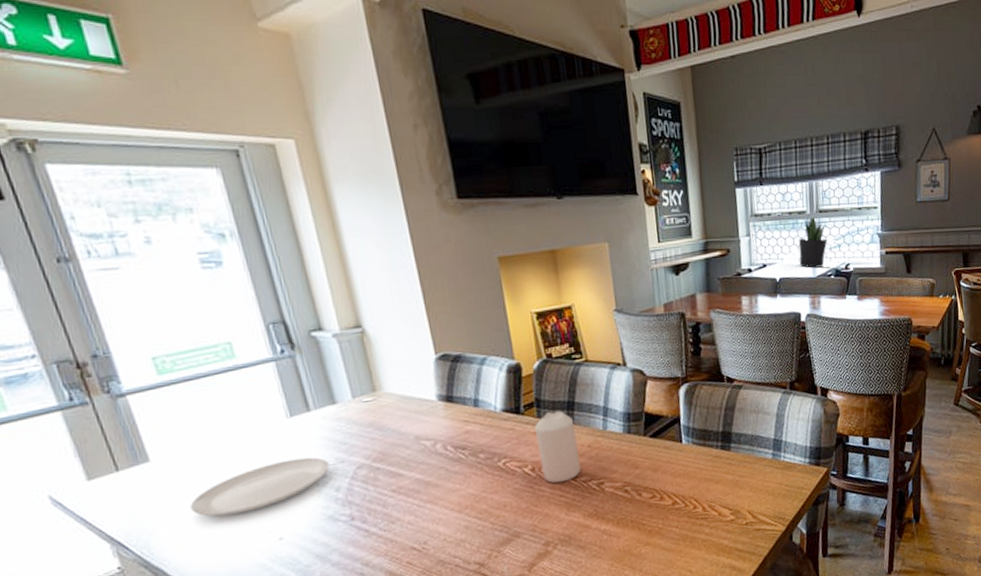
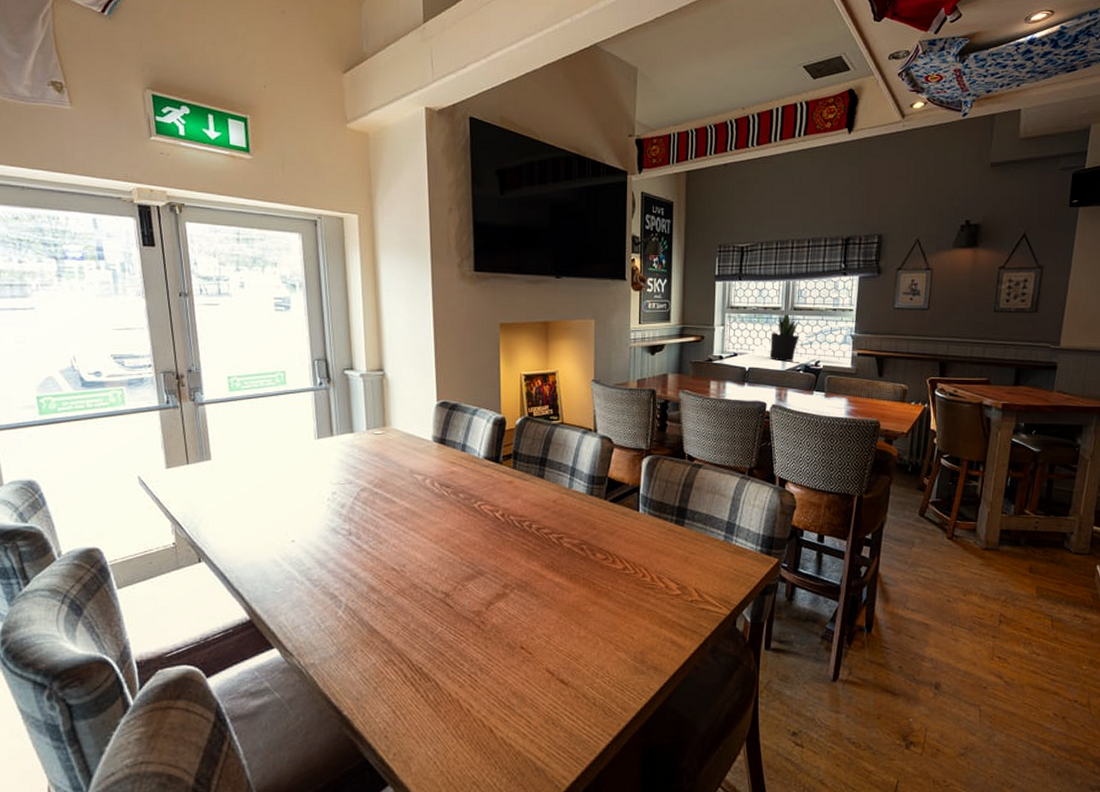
plate: present [190,457,330,517] -> none [233,475,340,515]
candle: present [535,411,582,484] -> none [510,465,545,531]

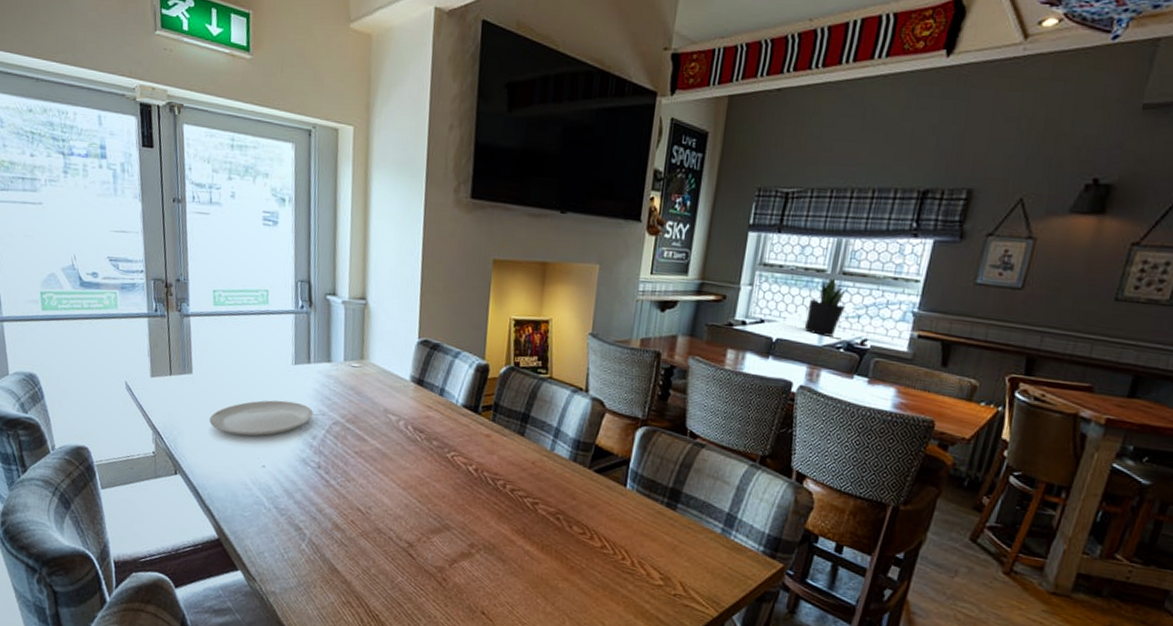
plate: none [233,475,340,515] -> present [209,400,313,437]

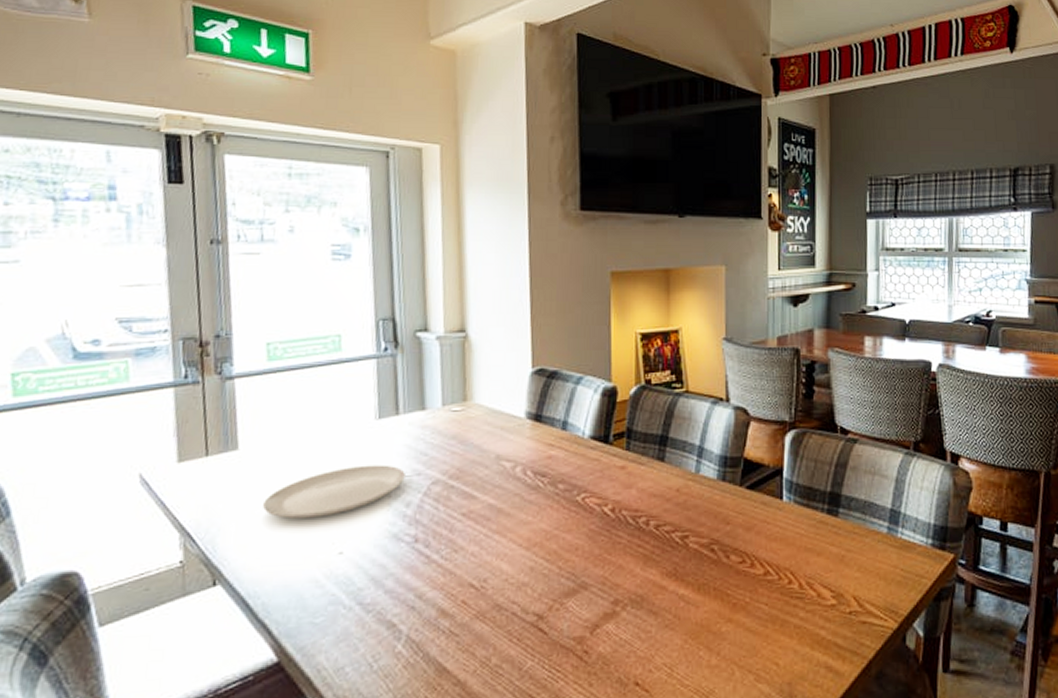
planter: present [804,277,846,337] -> none [933,255,967,312]

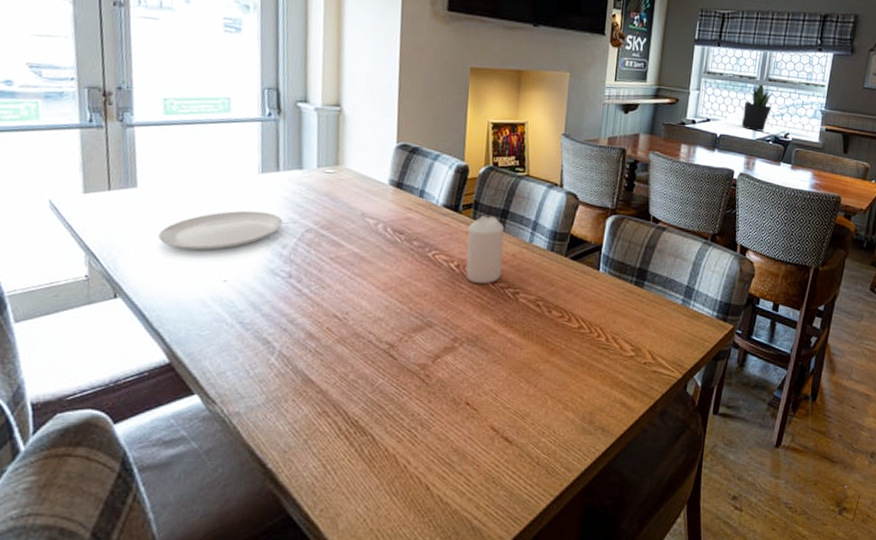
candle: none [622,445,666,530] -> present [465,216,505,284]
planter: none [933,255,967,312] -> present [741,83,772,132]

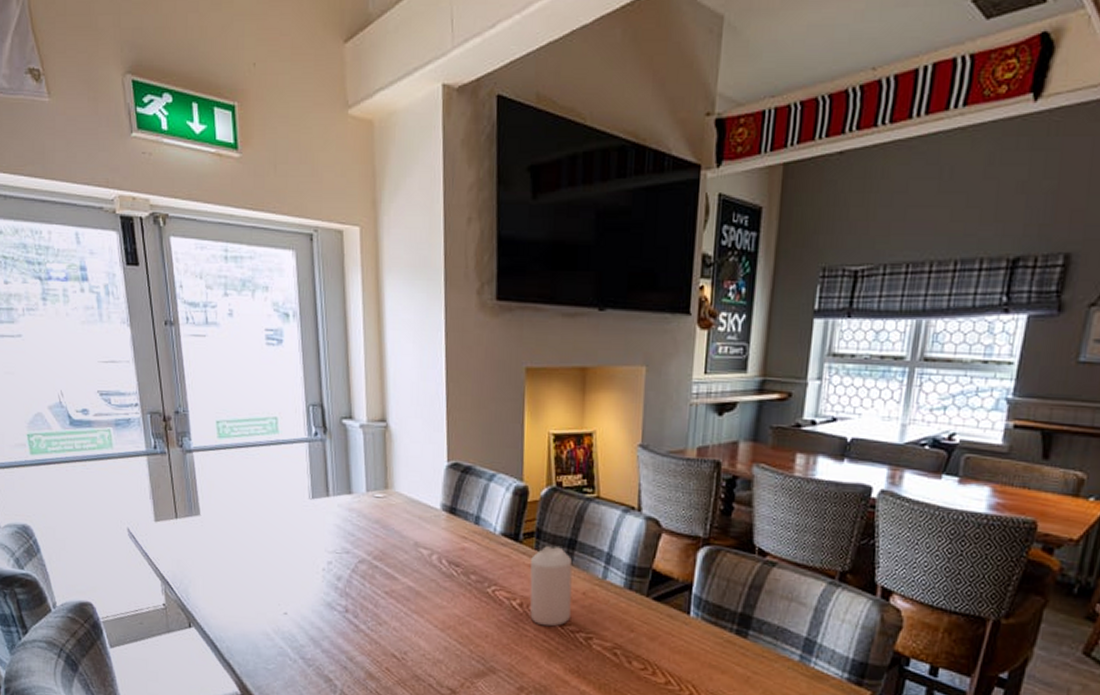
plate: present [159,210,283,251] -> none [223,539,336,582]
planter: present [741,83,772,132] -> none [882,364,929,433]

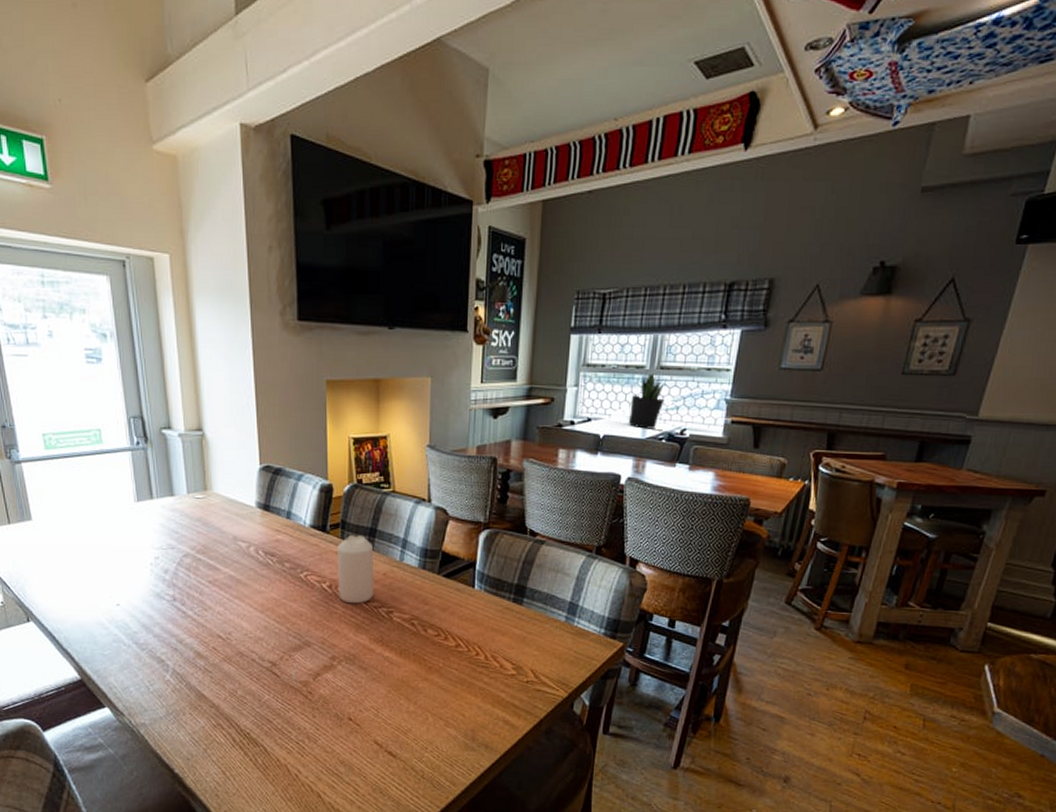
planter: none [882,364,929,433] -> present [628,372,665,429]

